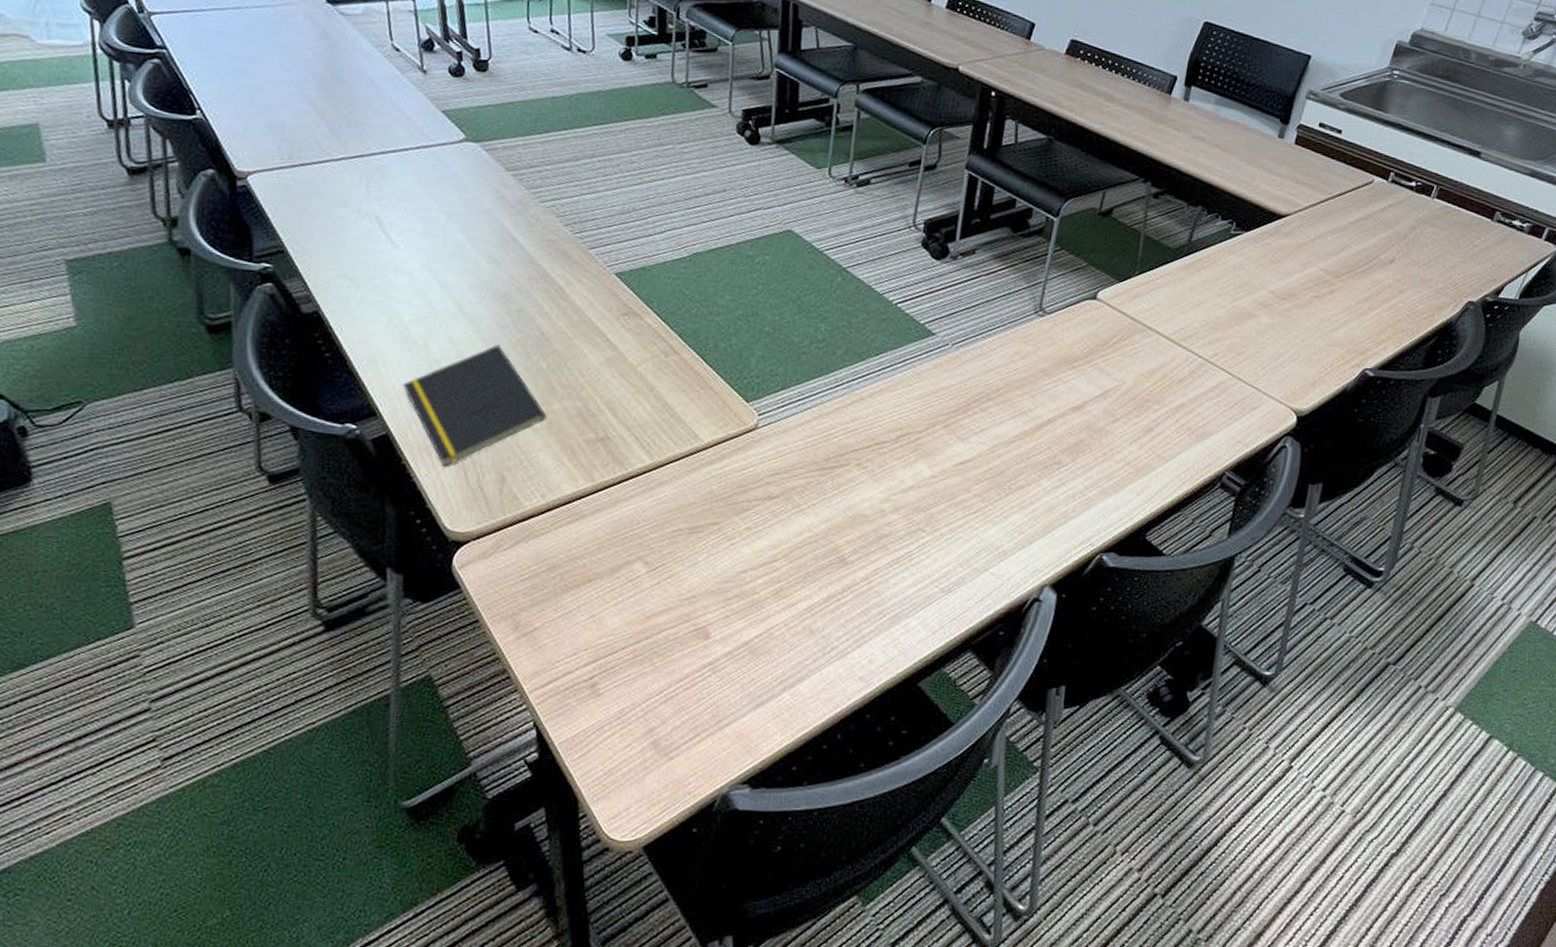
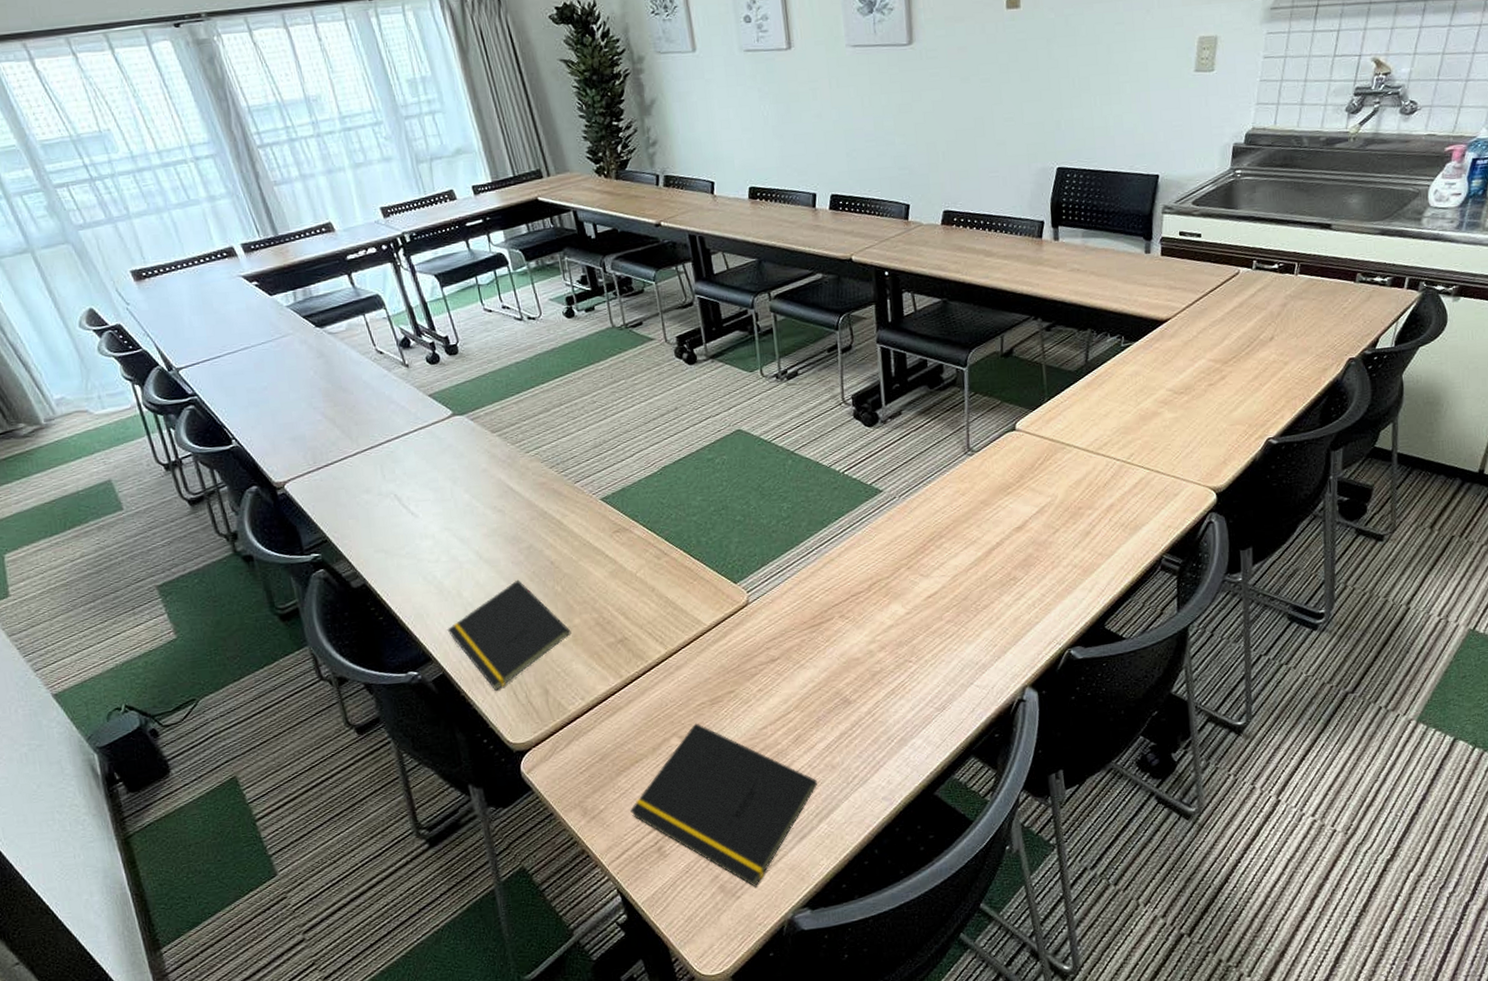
notepad: none [569,550,790,751] -> present [630,723,817,888]

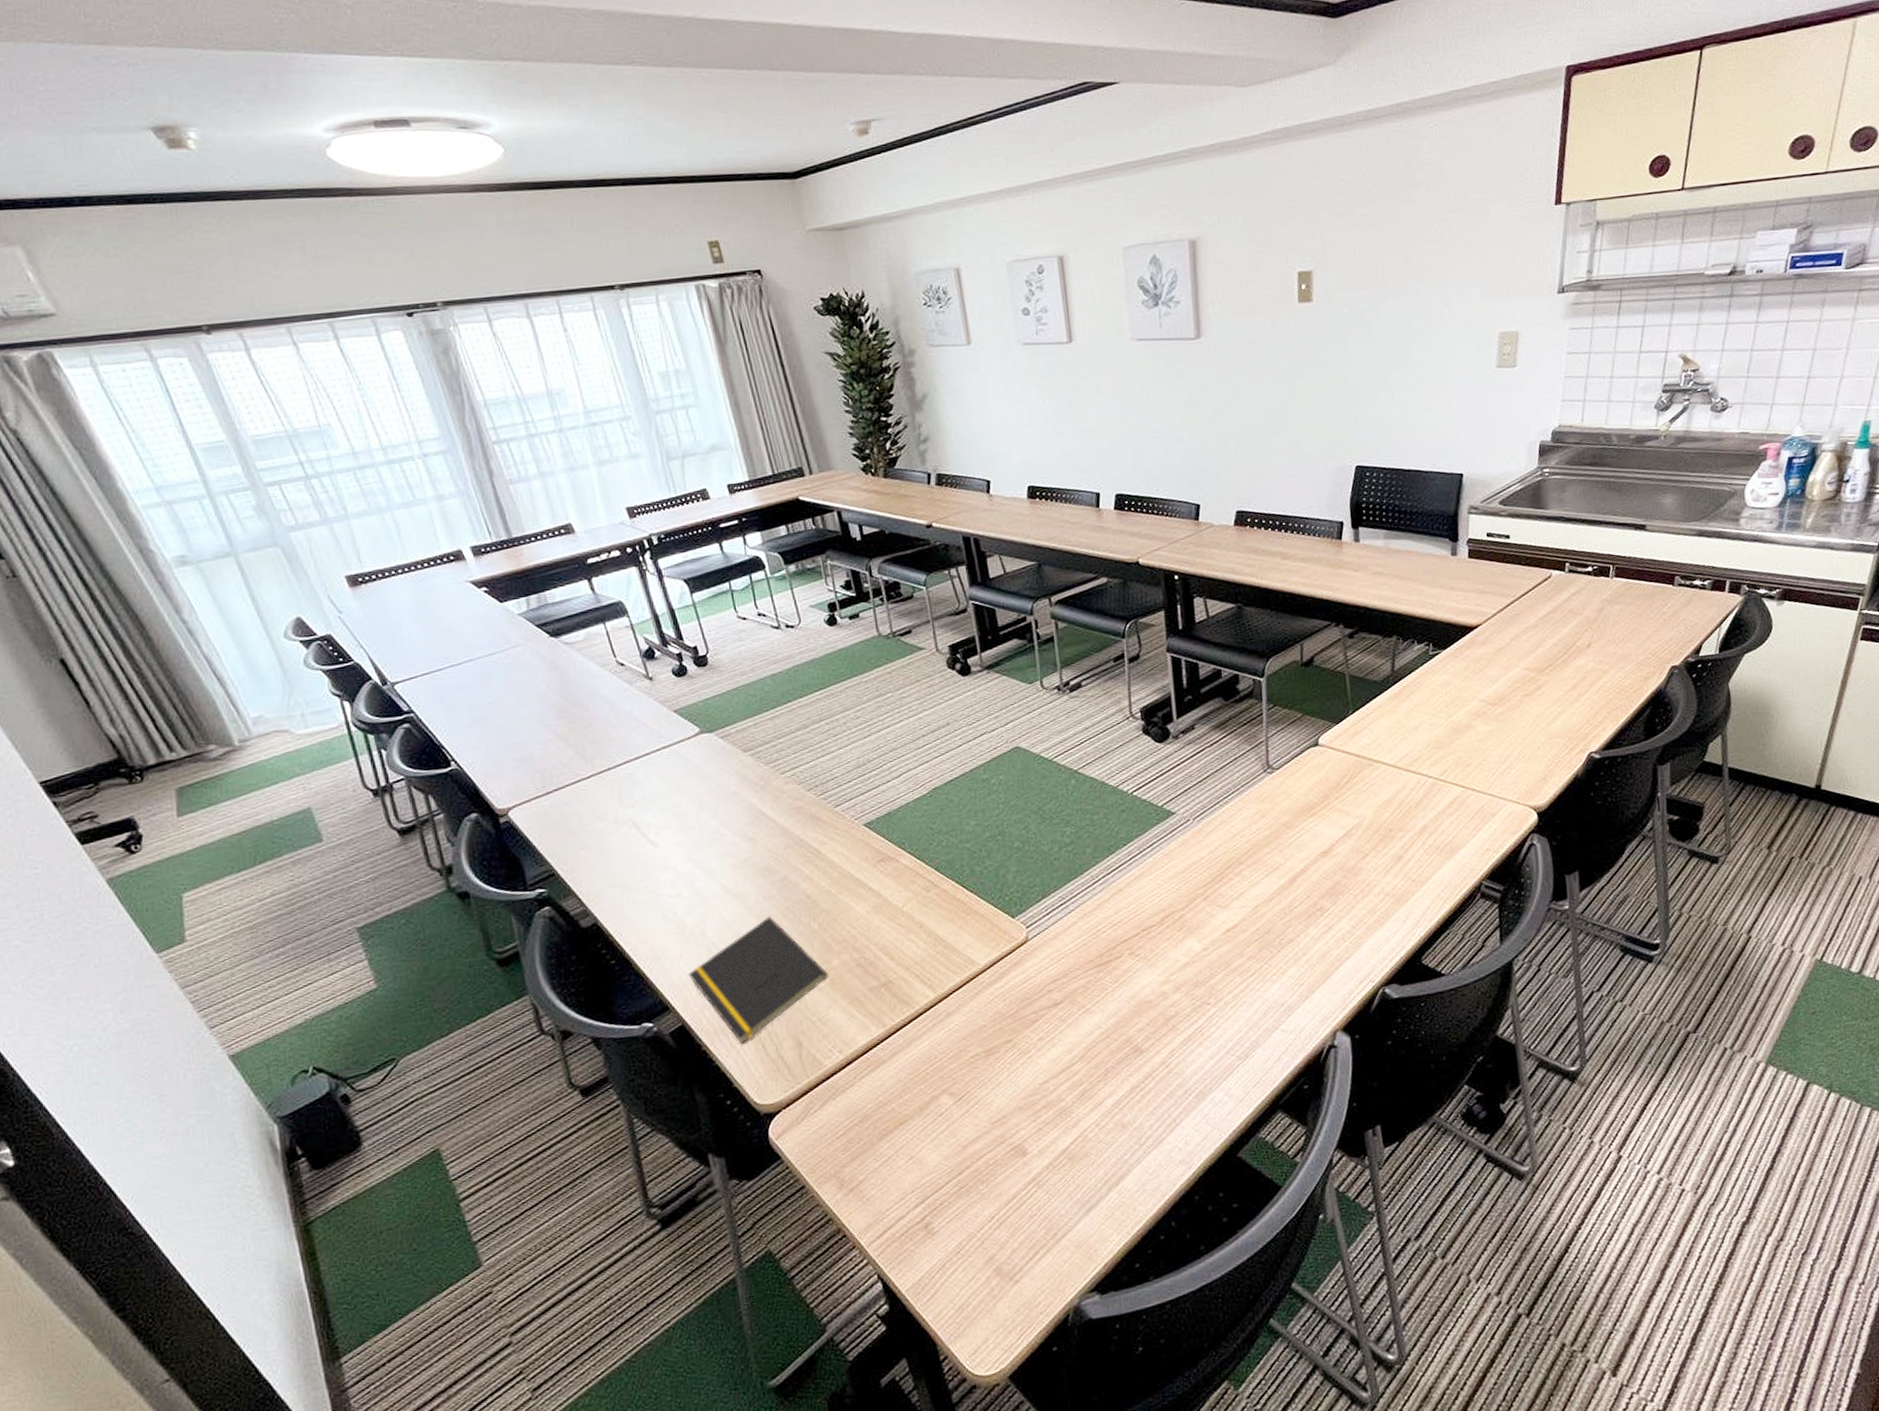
notepad: present [630,723,817,888] -> none [894,1077,1106,1269]

